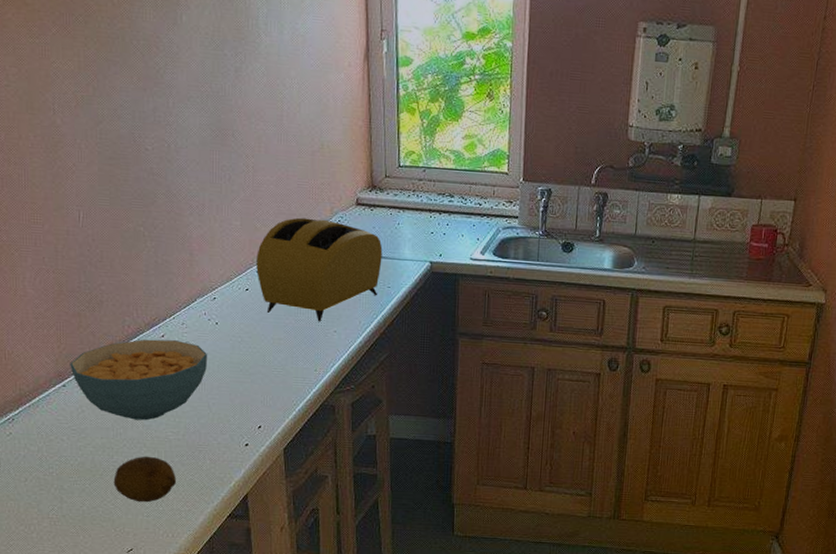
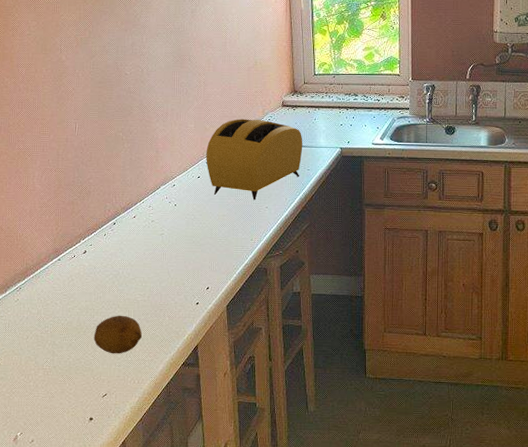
cereal bowl: present [70,339,208,421] -> none [64,220,169,286]

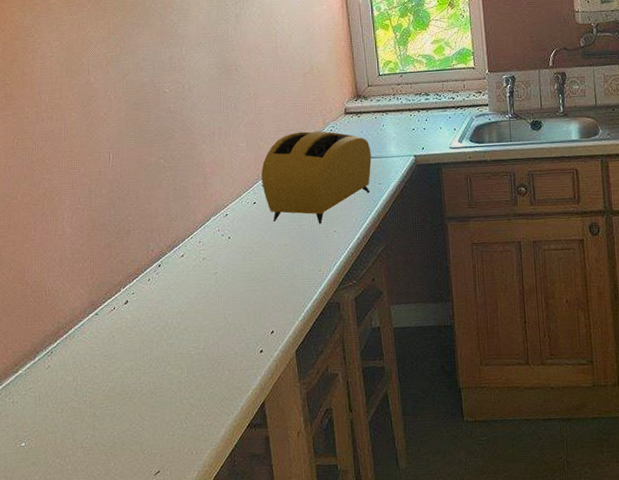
fruit: present [93,315,143,354] -> none [141,373,199,422]

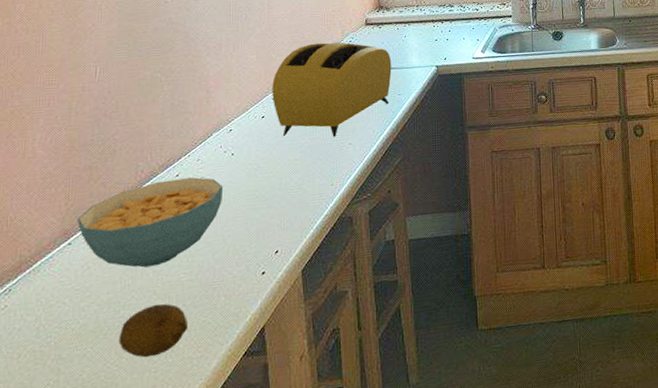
cereal bowl: none [102,258,223,339] -> present [77,177,224,268]
fruit: none [141,373,199,422] -> present [118,304,189,358]

